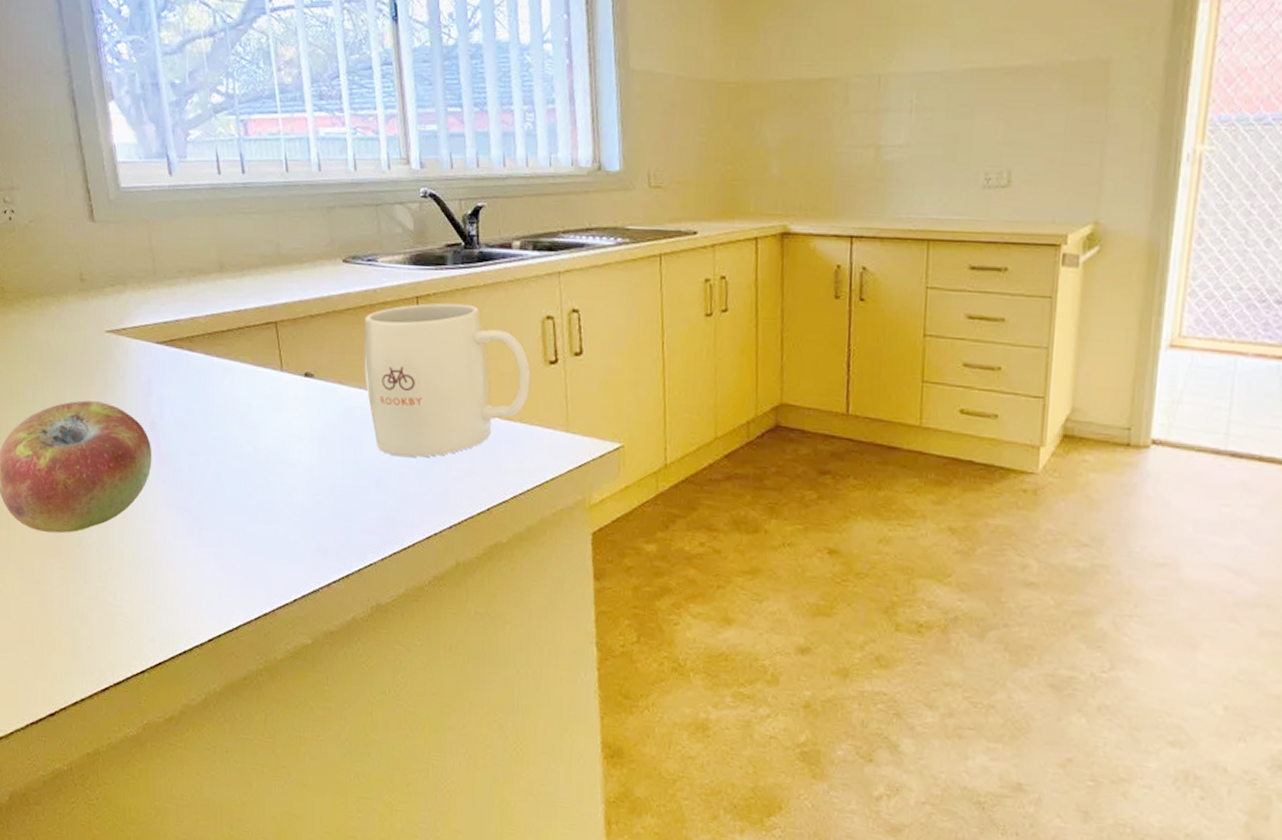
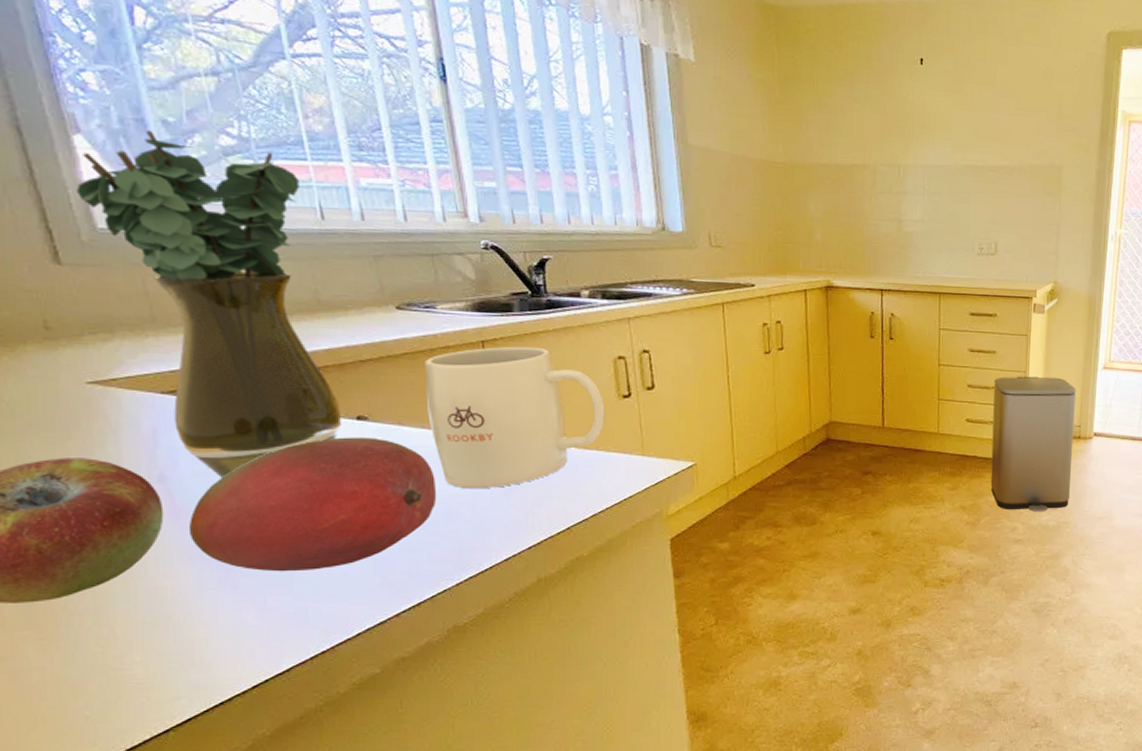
vase: none [109,93,293,429] -> present [77,130,342,479]
fruit: none [169,394,368,529] -> present [188,437,436,572]
pedal bin: none [992,353,1126,547] -> present [990,376,1077,512]

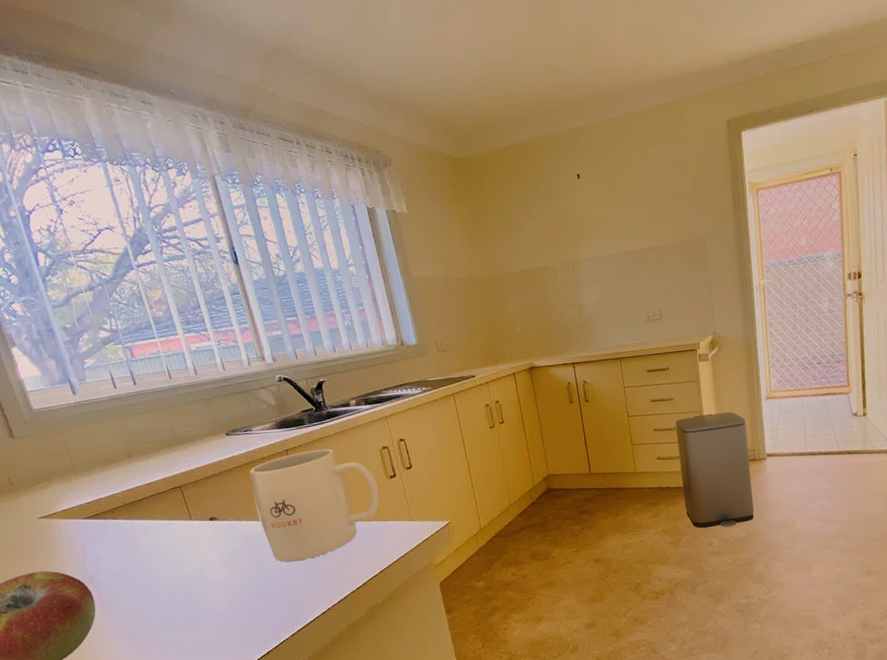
vase: present [77,130,342,479] -> none [18,336,201,575]
fruit: present [188,437,436,572] -> none [112,532,270,639]

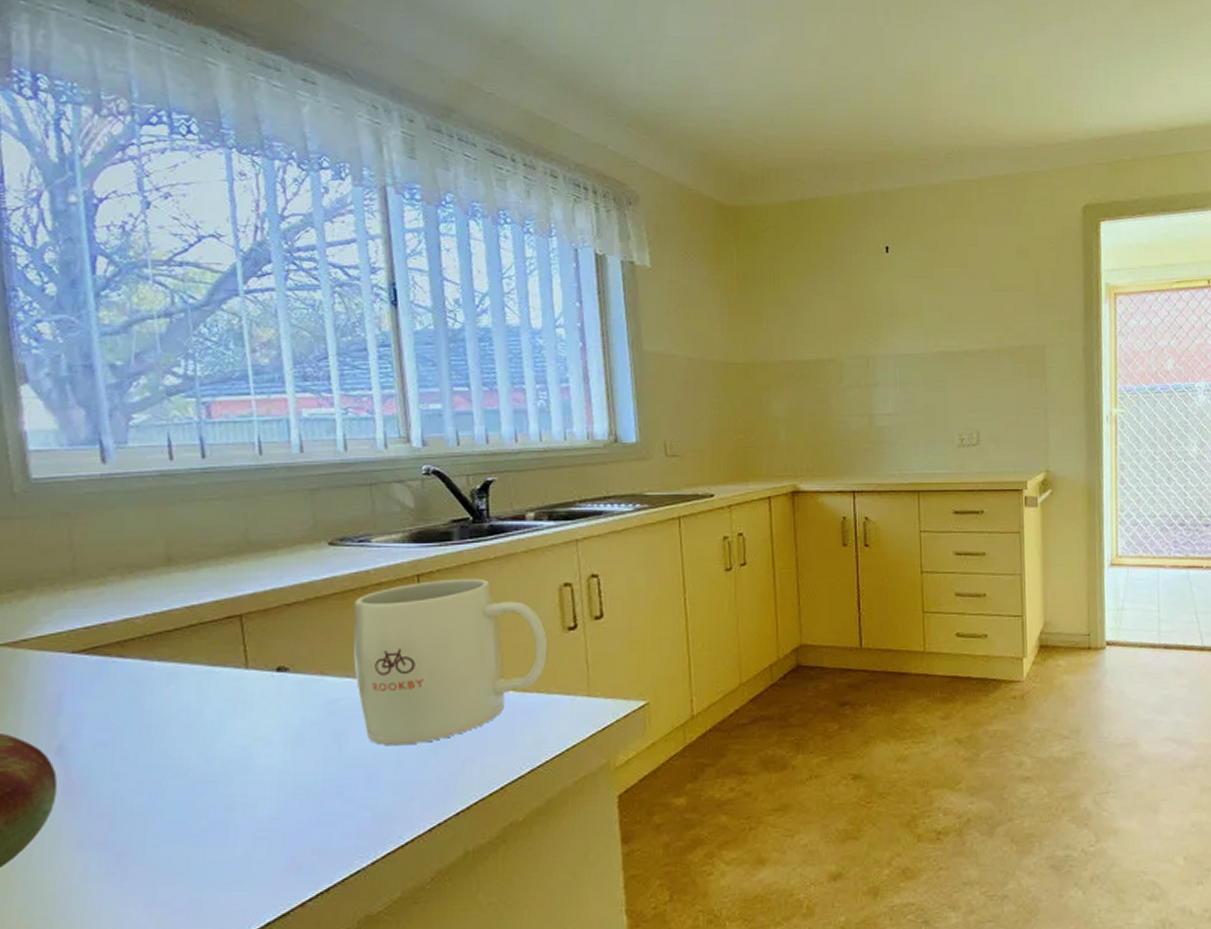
pedal bin: present [675,412,754,528] -> none [986,578,1084,741]

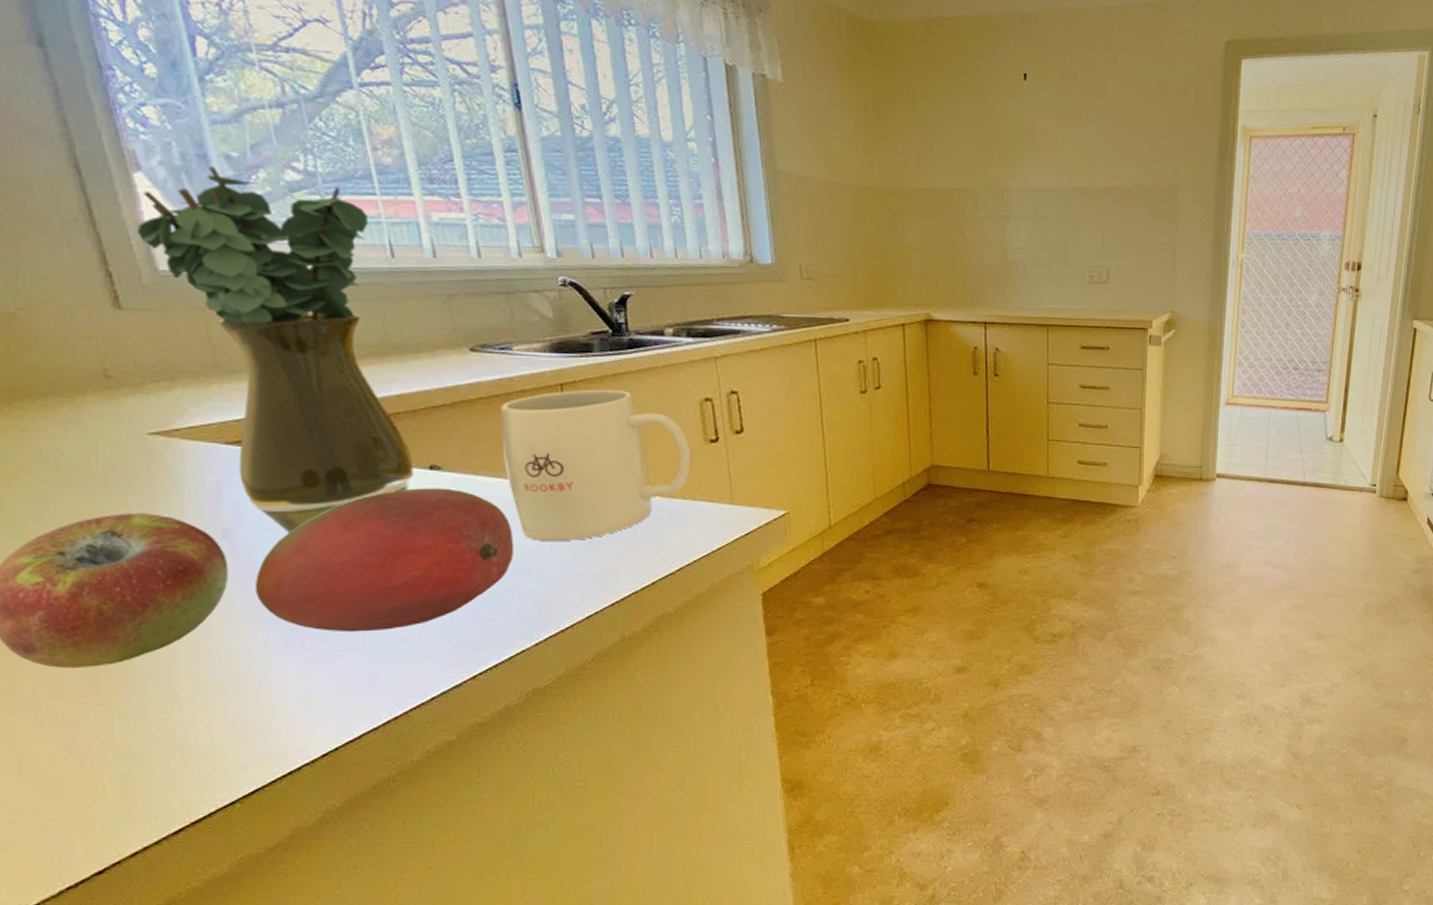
vase: none [16,375,261,748] -> present [137,166,415,534]
fruit: none [81,691,357,857] -> present [254,488,513,633]

